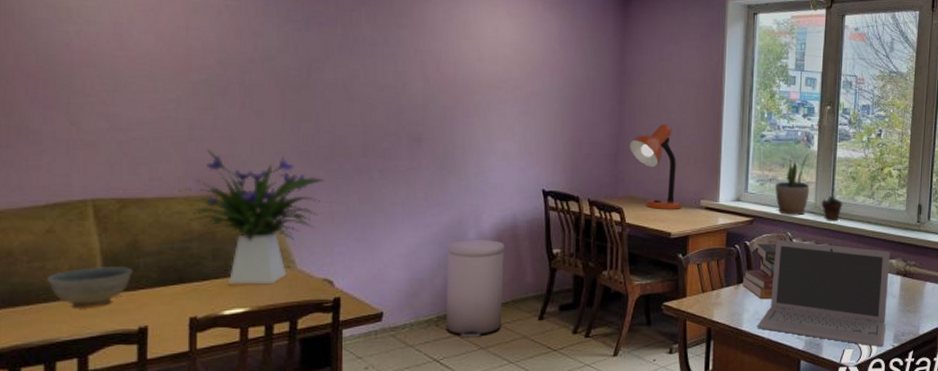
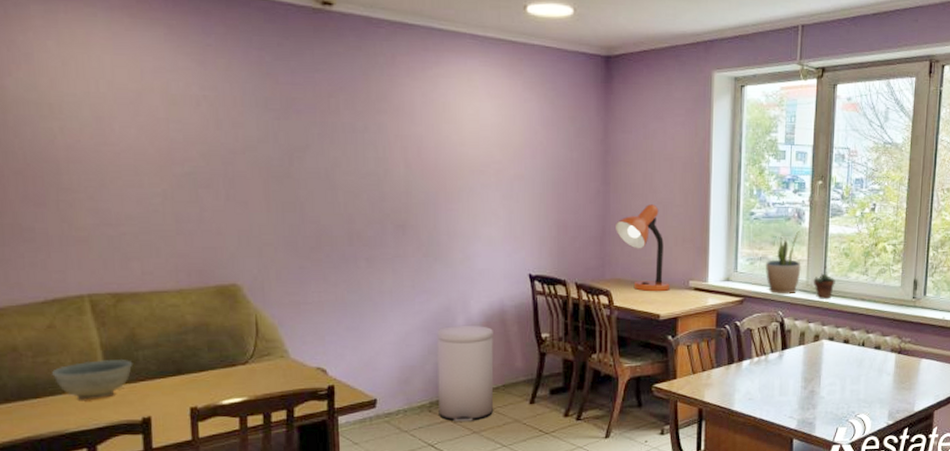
flower arrangement: present [178,148,325,286] -> none [170,241,312,377]
books: present [742,243,777,299] -> none [733,323,768,379]
laptop: present [757,239,890,348] -> none [748,319,885,425]

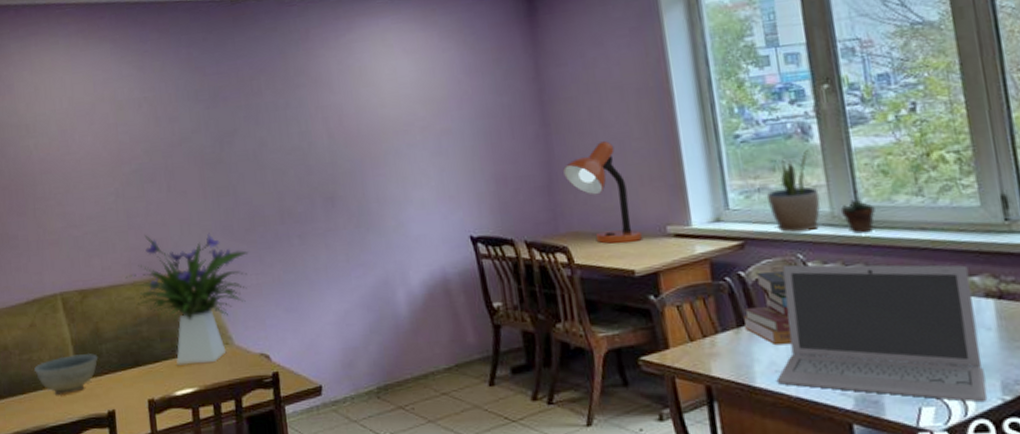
flower arrangement: none [170,241,312,377] -> present [125,233,249,366]
pedal bin: present [437,325,494,422] -> none [377,297,448,410]
books: none [733,323,768,379] -> present [744,271,792,344]
laptop: none [748,319,885,425] -> present [776,264,988,403]

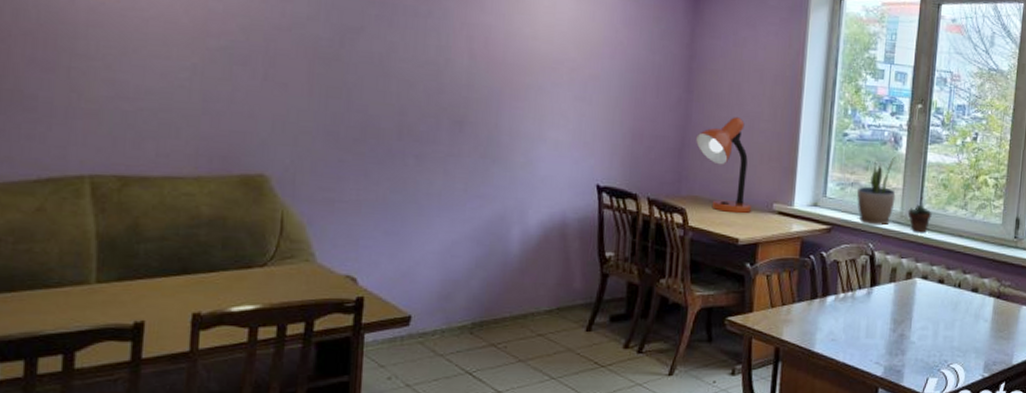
bowl: present [33,353,98,395] -> none [32,251,132,298]
flower arrangement: present [125,233,249,366] -> none [187,123,353,280]
books: present [744,271,792,344] -> none [816,254,857,317]
laptop: present [776,264,988,403] -> none [831,251,983,377]

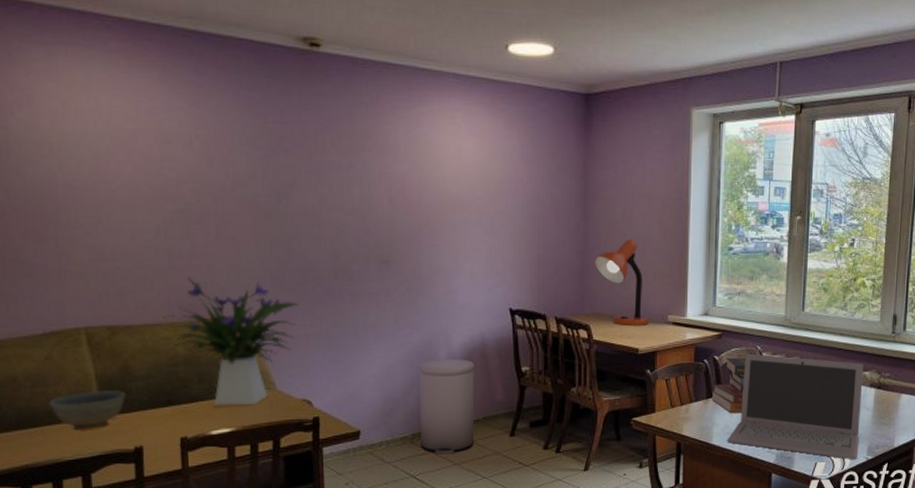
bowl: none [32,251,132,298] -> present [48,391,127,430]
flower arrangement: none [187,123,353,280] -> present [162,276,299,408]
pedal bin: none [481,236,552,348] -> present [419,358,475,454]
books: none [816,254,857,317] -> present [711,357,746,413]
laptop: none [831,251,983,377] -> present [727,353,864,460]
potted plant: present [856,156,896,226] -> none [743,265,780,329]
succulent plant: present [907,196,932,234] -> none [791,300,814,334]

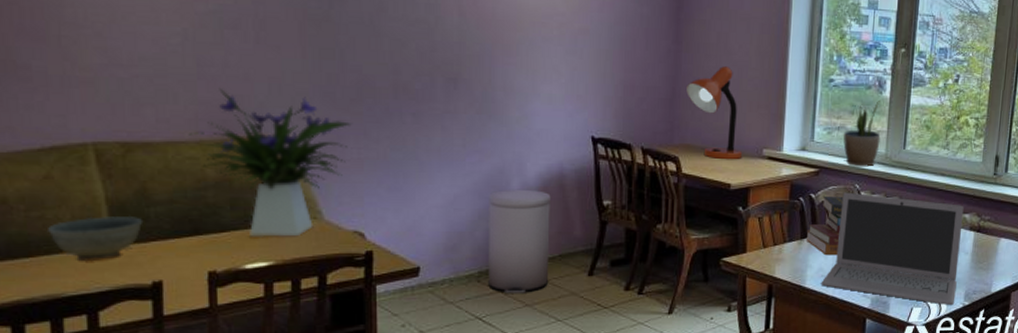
potted plant: none [743,265,780,329] -> present [843,99,881,167]

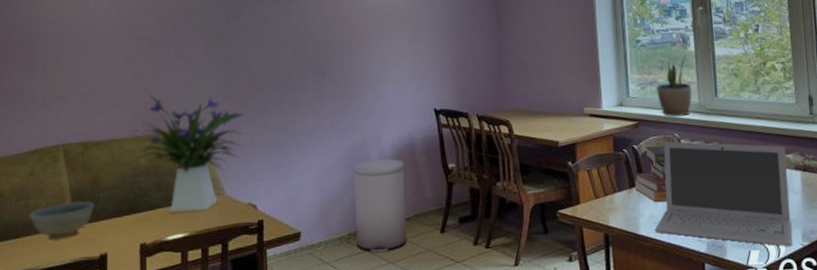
desk lamp: present [686,66,743,160] -> none [510,38,566,120]

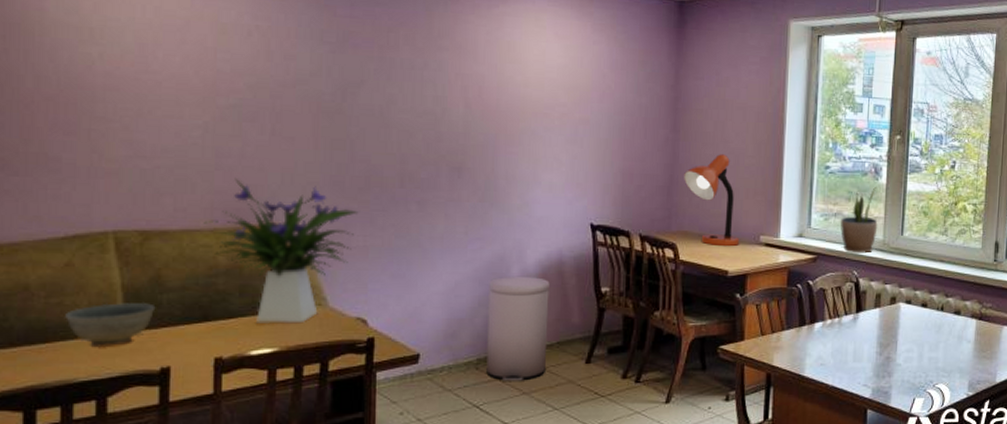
desk lamp: none [510,38,566,120] -> present [684,154,740,247]
books: present [634,146,667,202] -> none [804,282,842,342]
laptop: present [654,141,793,247] -> none [820,279,965,396]

